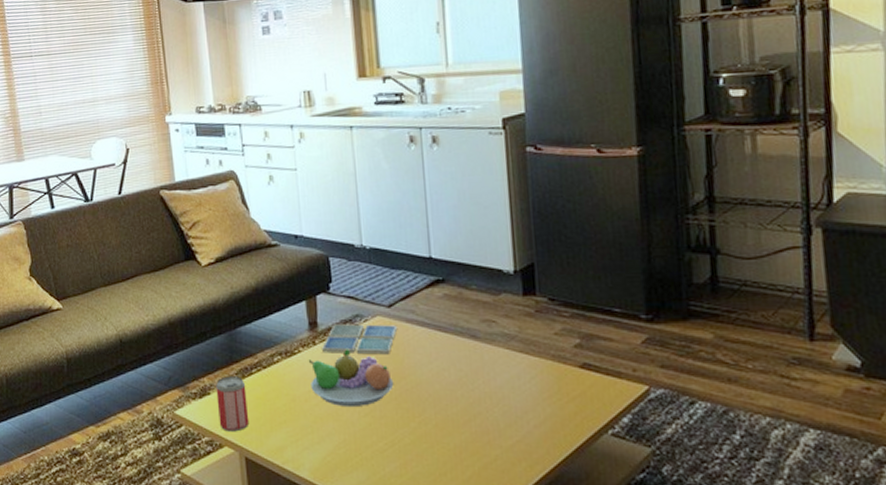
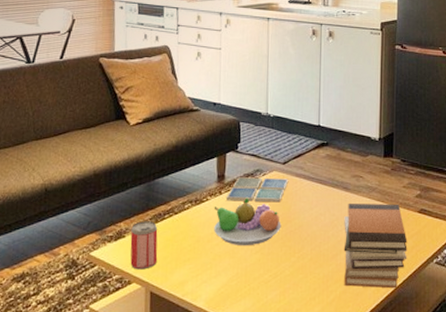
book stack: none [475,356,569,467] -> present [343,204,408,289]

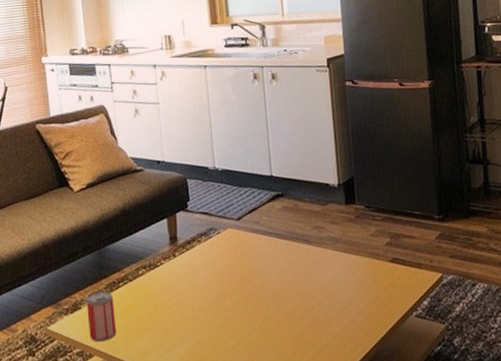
fruit bowl: present [214,198,281,246] -> none [169,259,243,311]
drink coaster: present [226,177,289,203] -> none [181,235,245,263]
book stack: present [343,204,408,289] -> none [309,254,383,347]

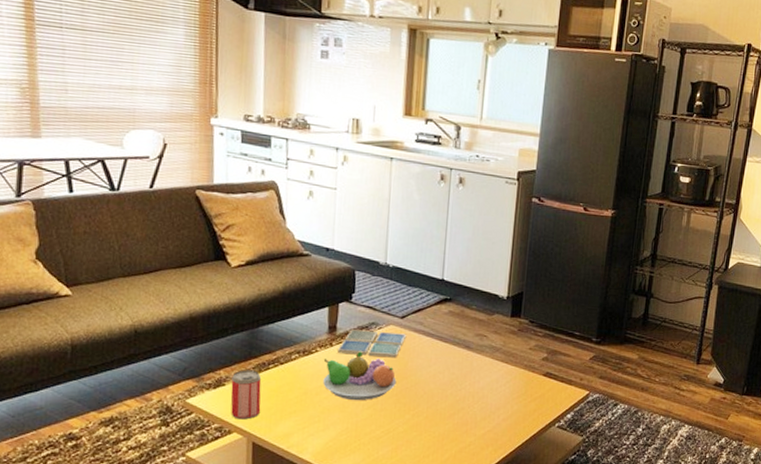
fruit bowl: none [169,259,243,311] -> present [323,351,397,401]
drink coaster: none [181,235,245,263] -> present [338,329,407,358]

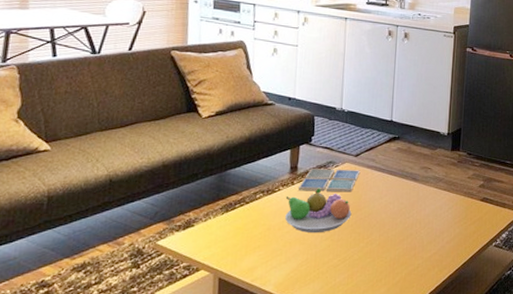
beer can: present [230,370,262,420] -> none [199,210,228,257]

